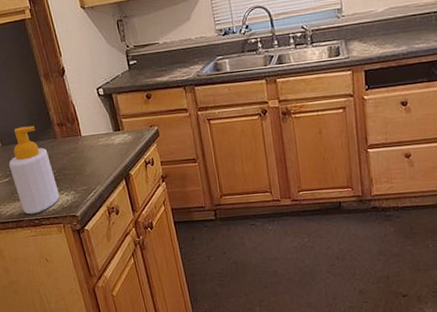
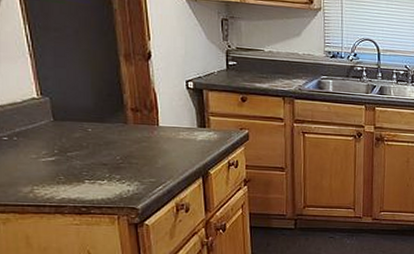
soap bottle: present [9,125,60,214] -> none [59,104,119,201]

